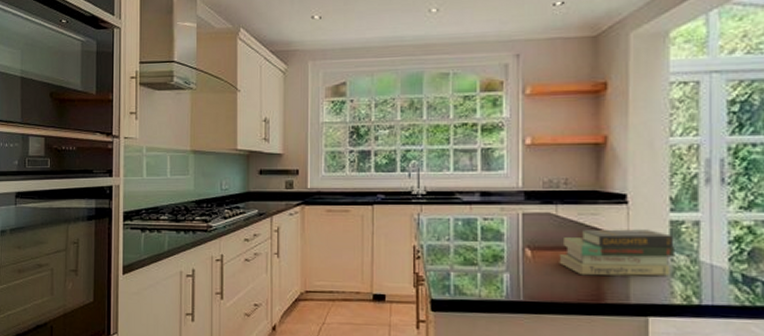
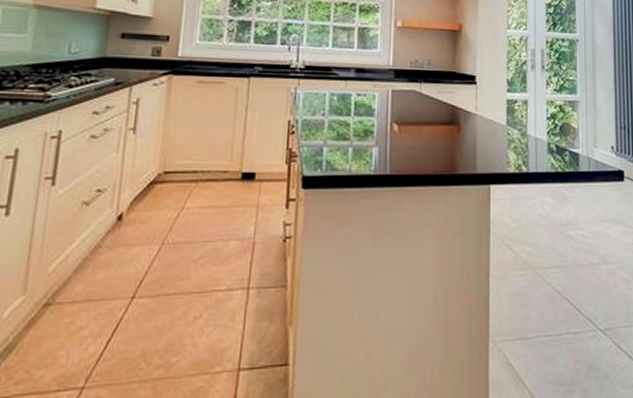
books: present [559,229,674,276] -> none [421,106,510,149]

